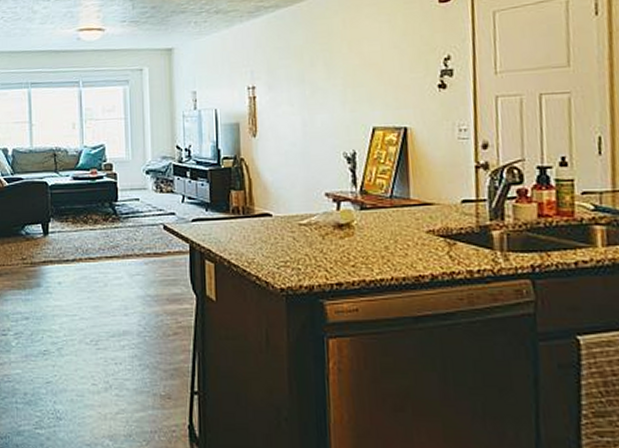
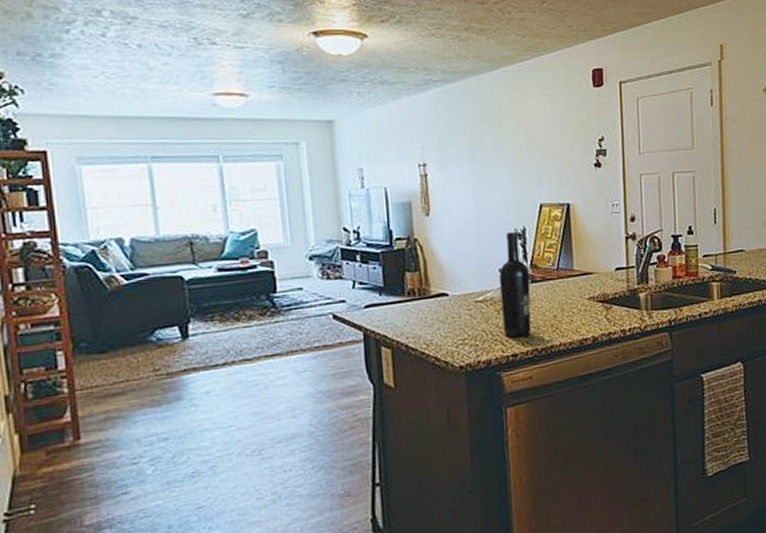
wine bottle: none [325,155,360,265] -> present [498,231,532,338]

